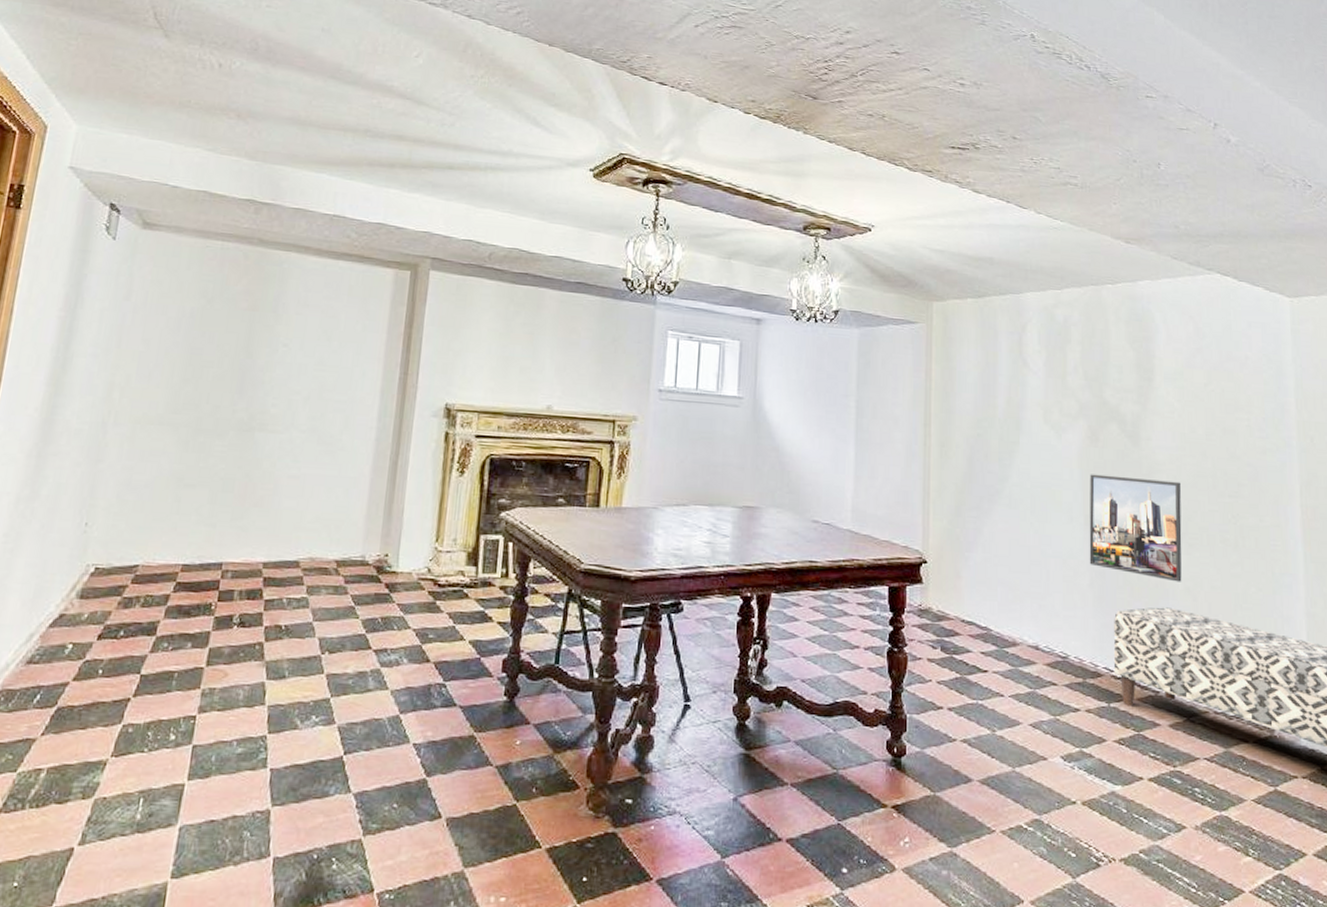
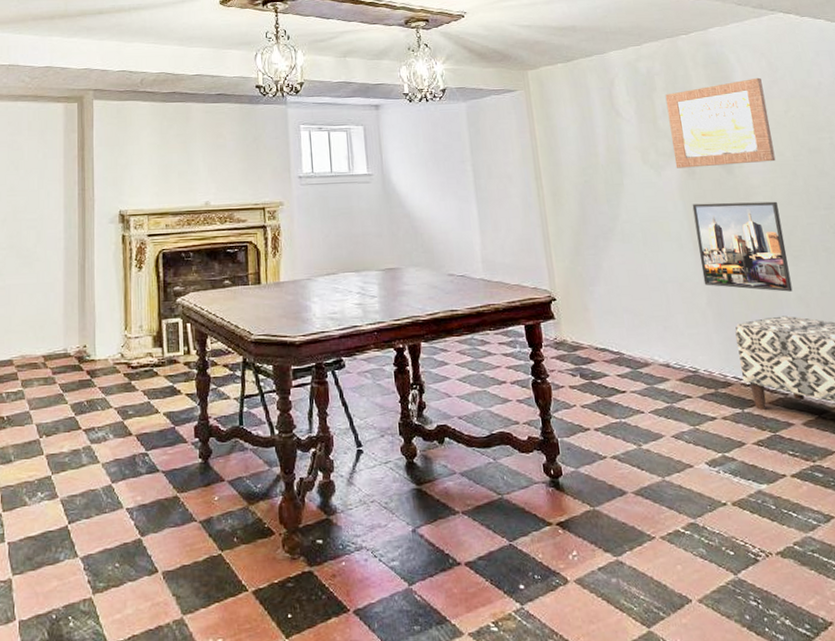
wall art: none [1078,342,1187,438] -> present [665,77,776,168]

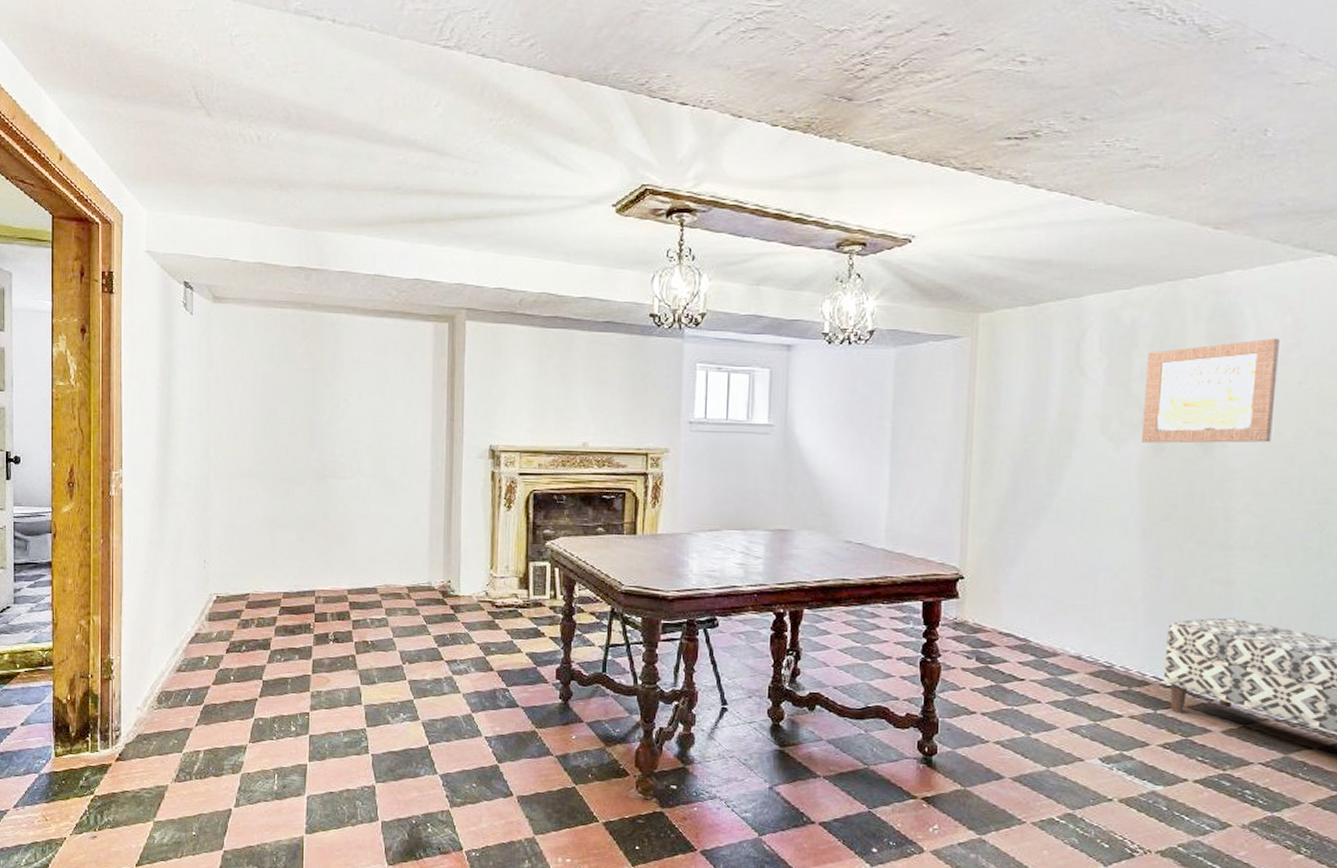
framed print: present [692,201,793,292] -> none [1143,485,1258,593]

